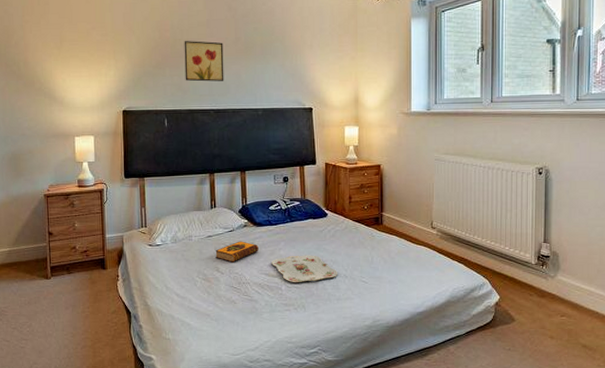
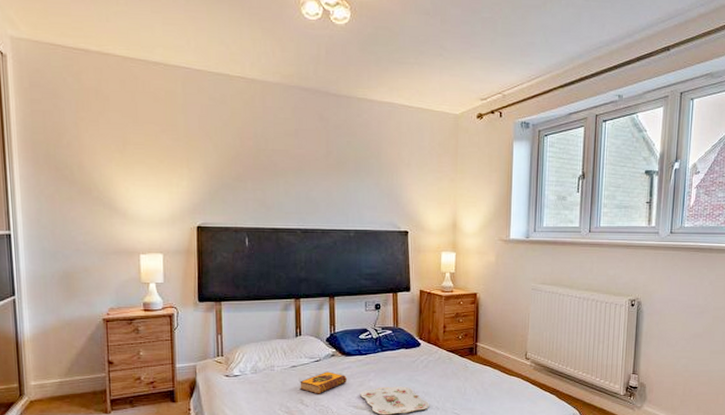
wall art: present [184,41,224,82] -> none [268,152,313,198]

